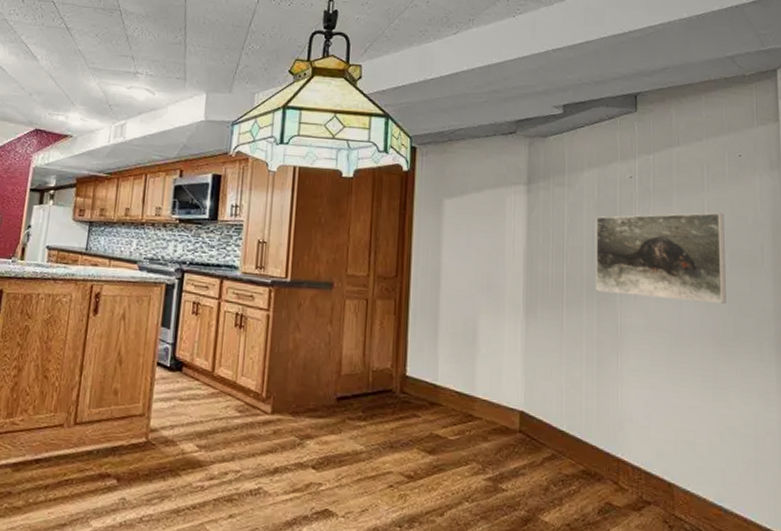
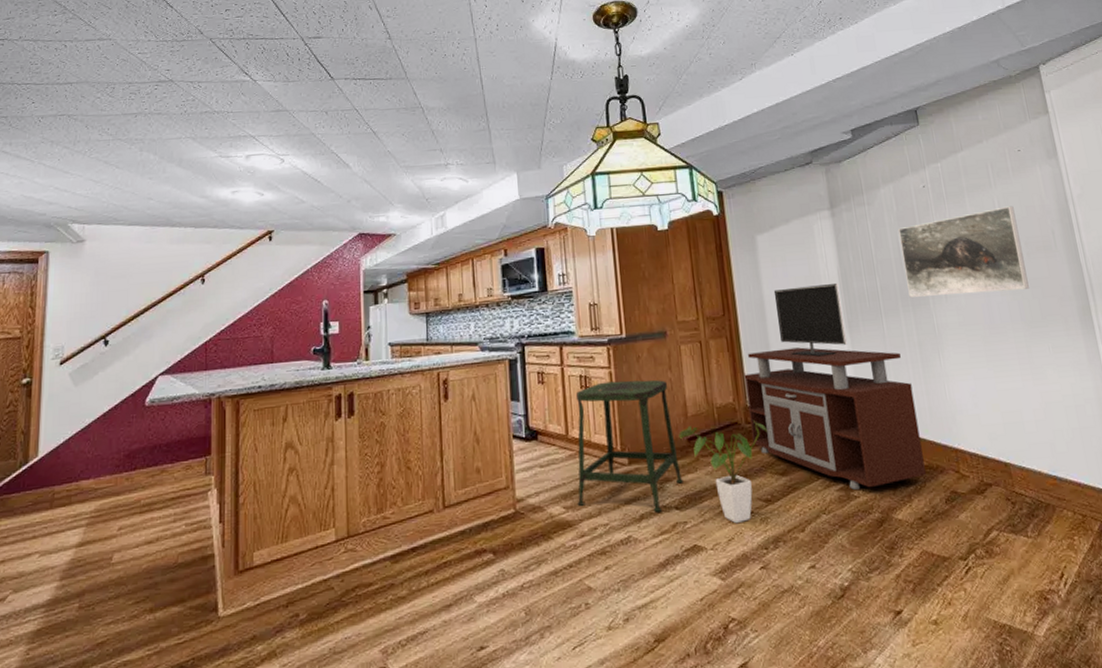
stool: none [211,324,325,468] -> present [575,379,683,512]
house plant: none [328,384,421,496] -> present [678,421,767,524]
tv stand: none [404,259,583,484] -> present [744,284,926,490]

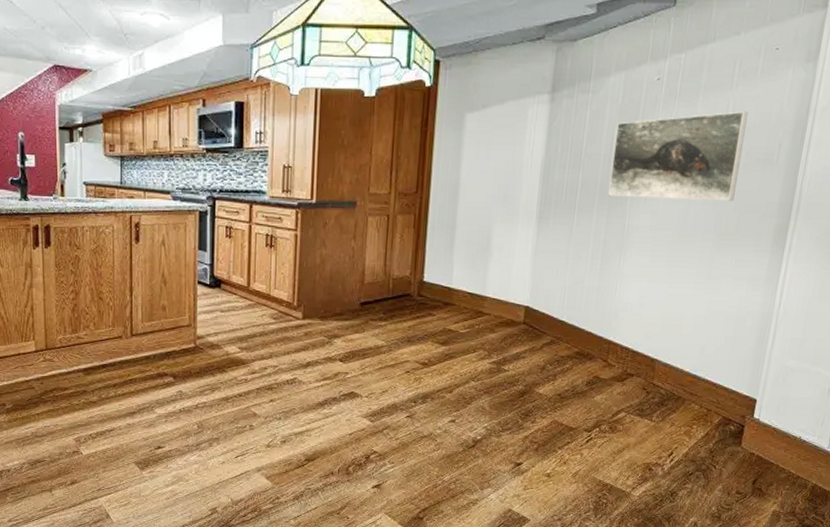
stool: present [575,379,683,512] -> none [251,243,351,362]
house plant: present [678,421,767,524] -> none [353,291,437,380]
tv stand: present [744,284,926,490] -> none [421,172,585,365]

